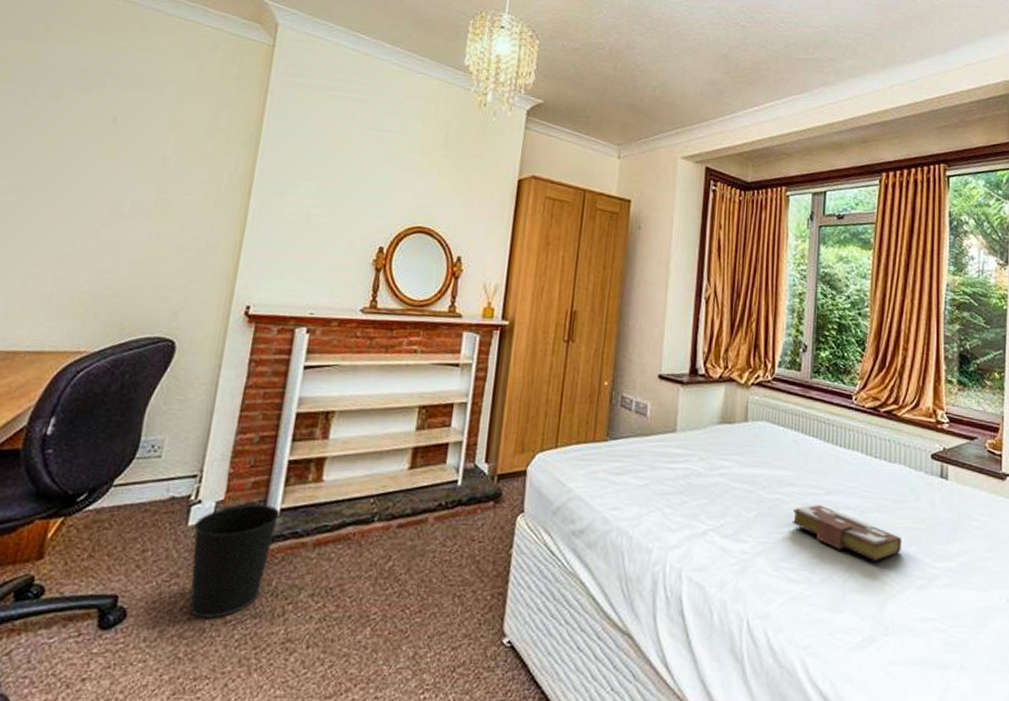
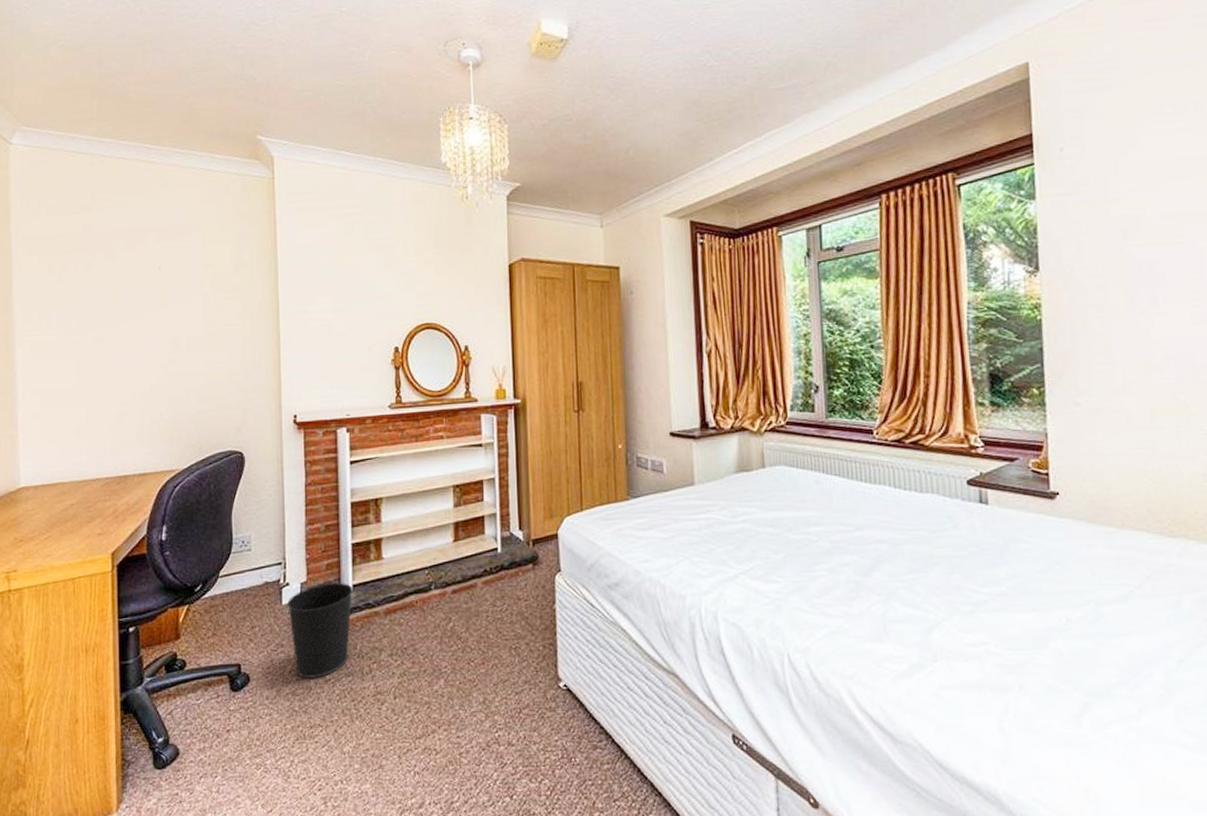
book: present [792,505,902,561] -> none [822,541,943,590]

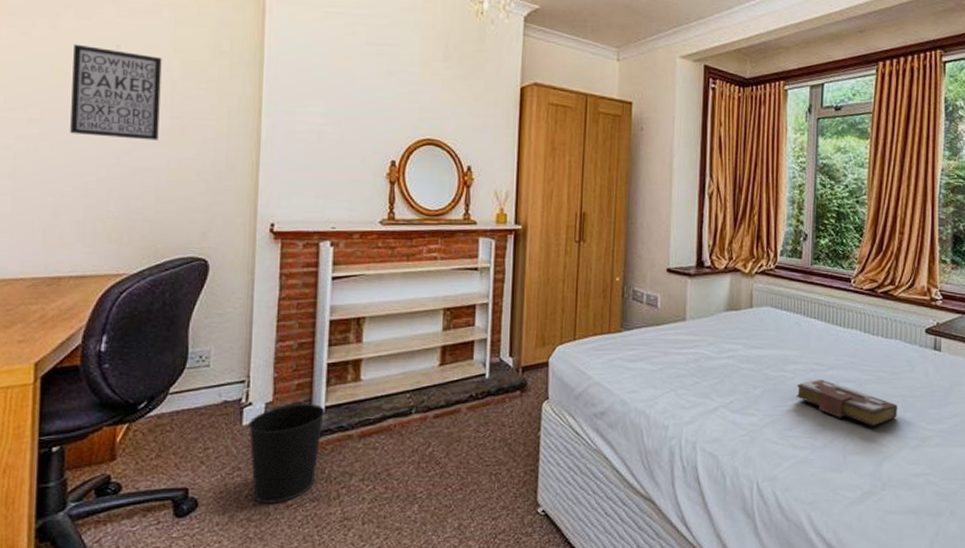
wall art: none [125,270,196,349] -> present [70,44,162,140]
book: none [822,541,943,590] -> present [796,380,898,426]

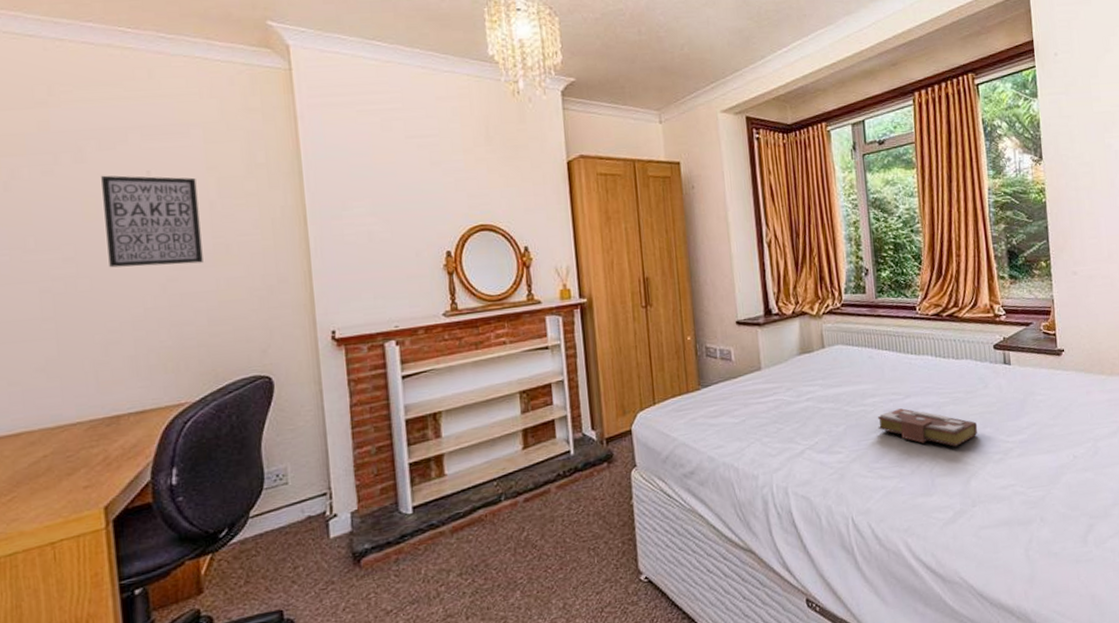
wastebasket: present [248,404,326,503] -> none [336,506,414,614]

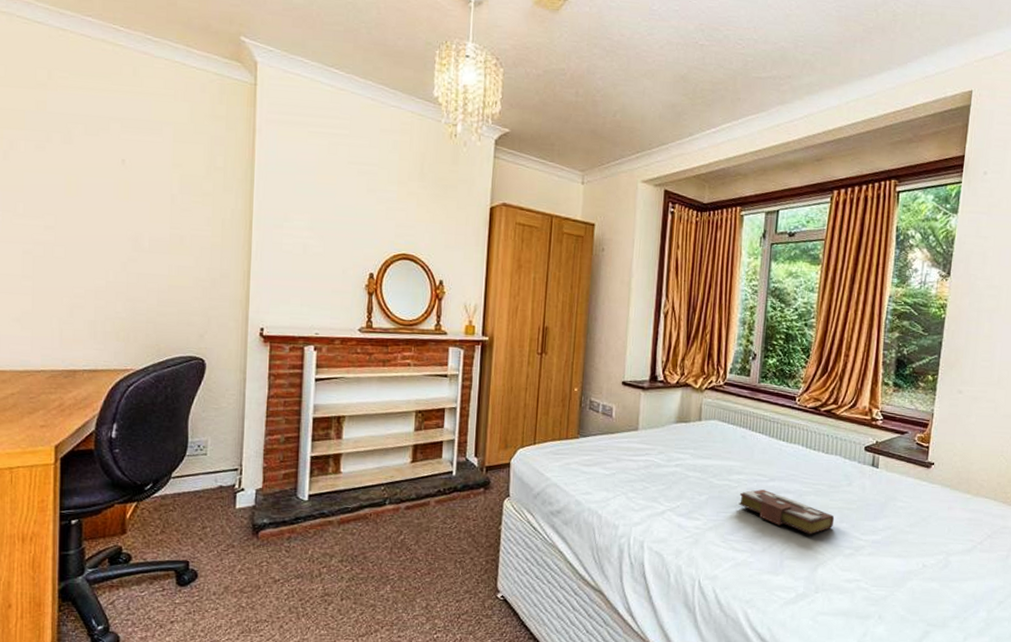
wall art: present [101,175,203,268] -> none [82,157,162,249]

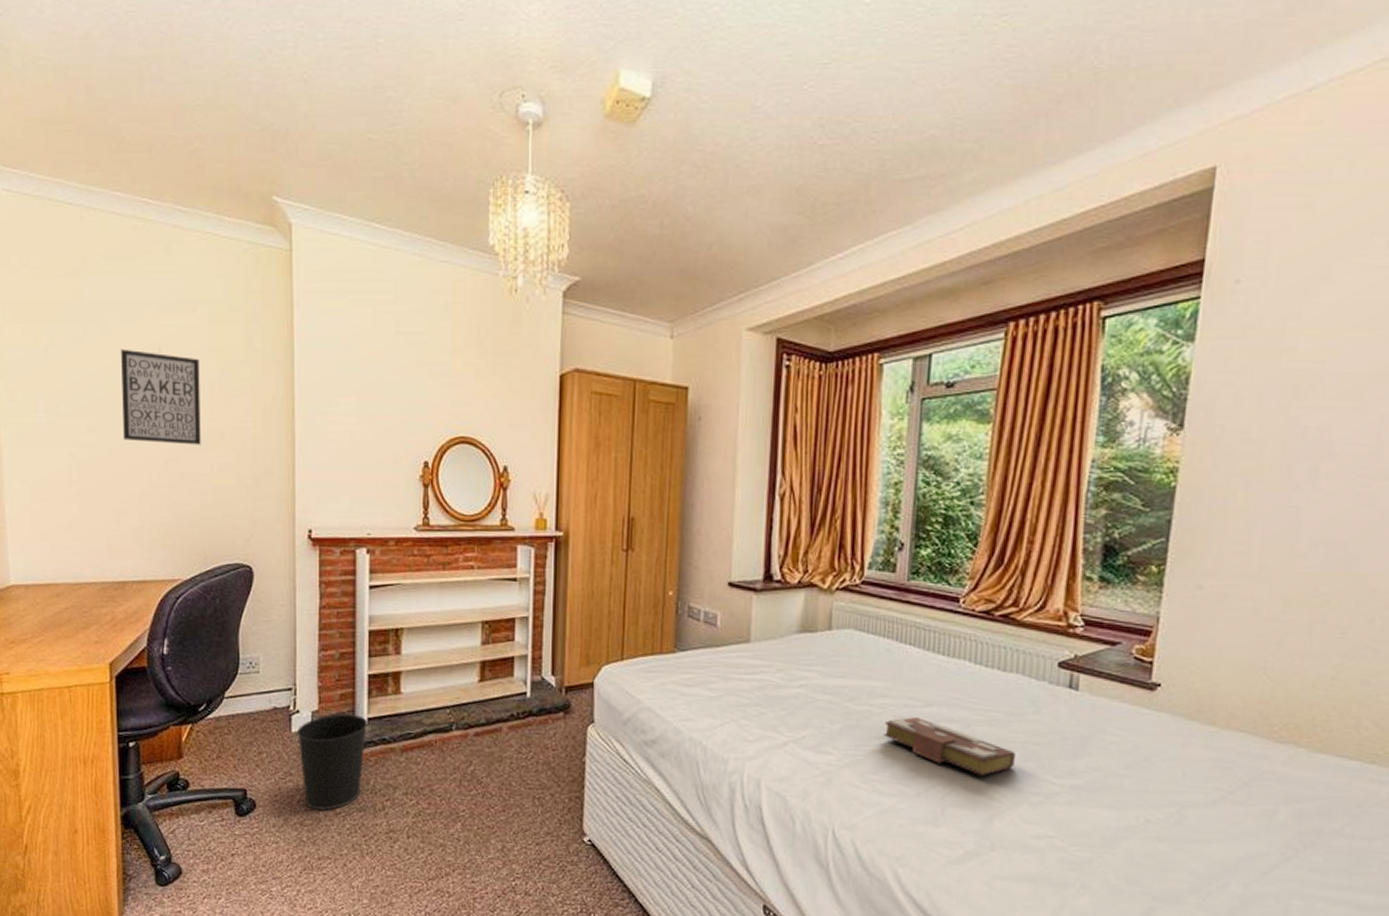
wall art: none [82,157,162,249] -> present [121,349,201,445]
wastebasket: none [241,491,309,578] -> present [297,714,368,811]

